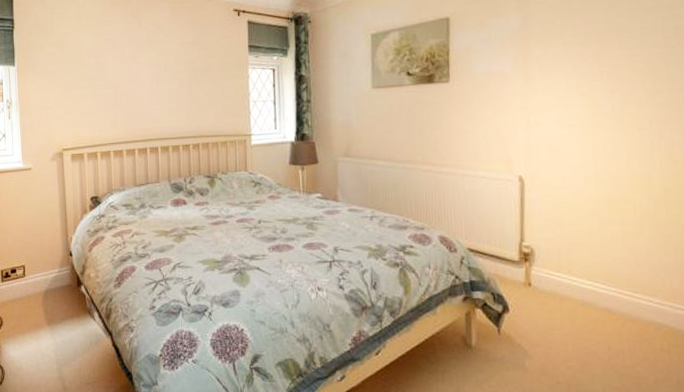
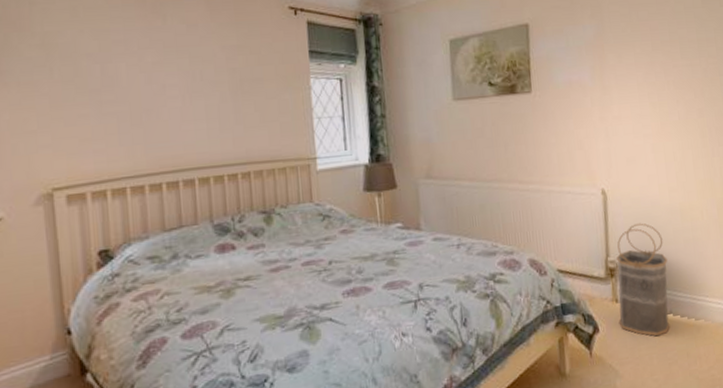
basket: none [531,212,591,325] -> present [616,223,671,337]

